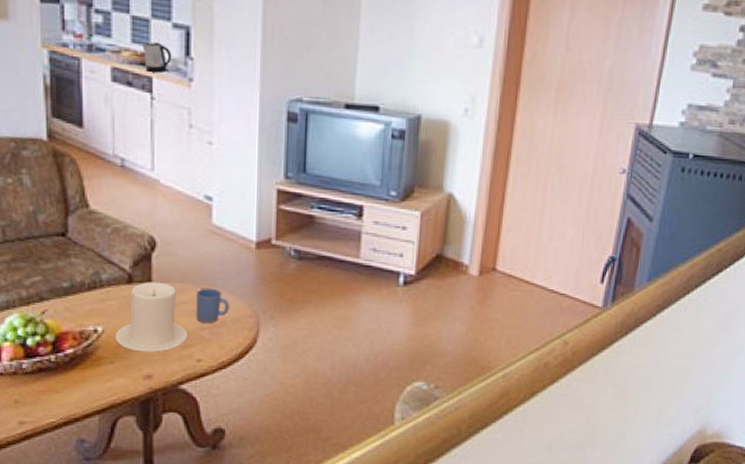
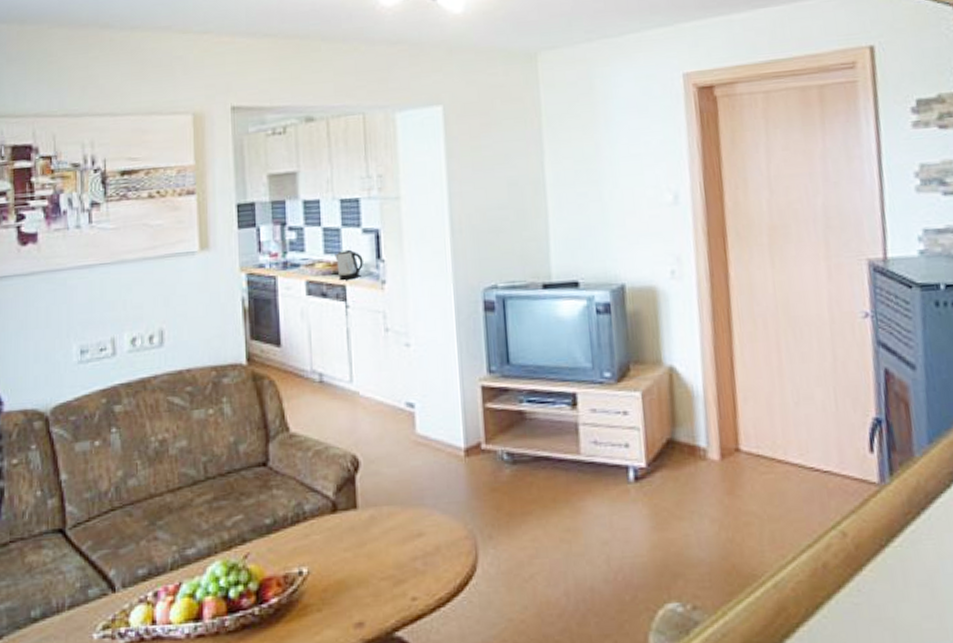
candle: present [115,282,188,352] -> none [321,507,400,594]
mug: present [196,288,229,323] -> none [405,508,442,552]

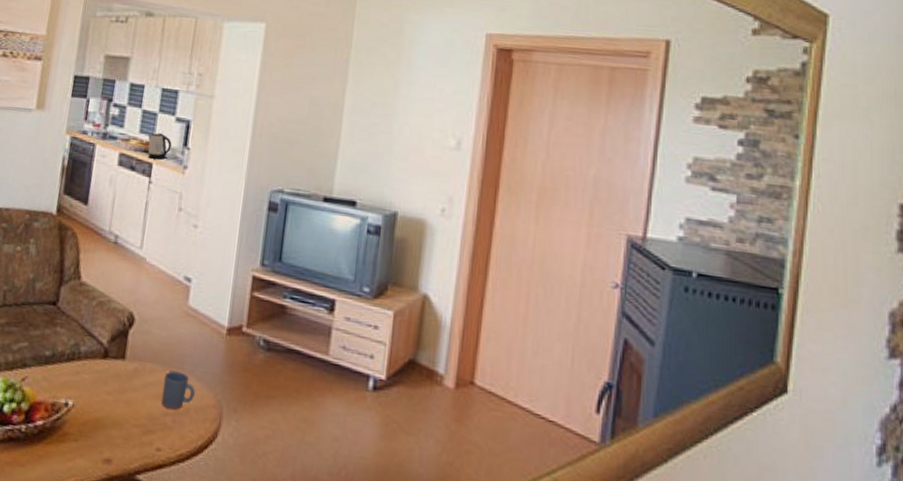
mug: none [405,508,442,552] -> present [161,370,195,410]

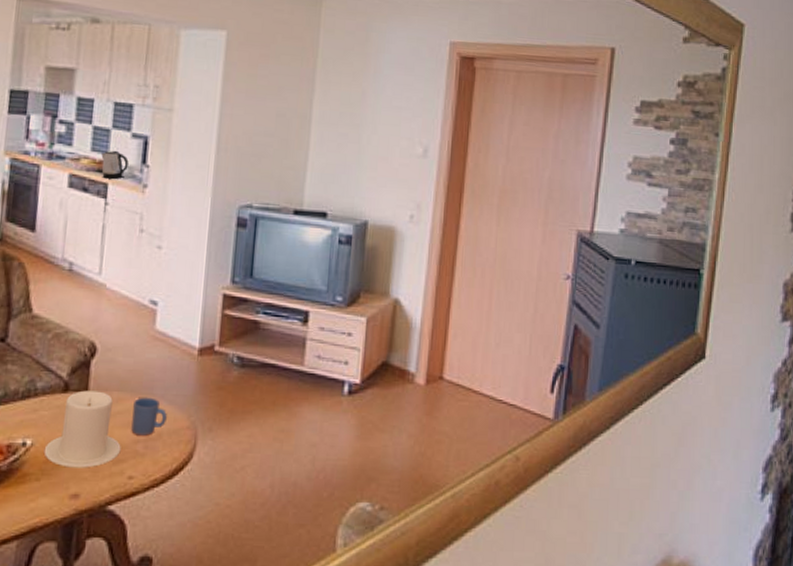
candle: none [82,358,152,435] -> present [43,390,121,468]

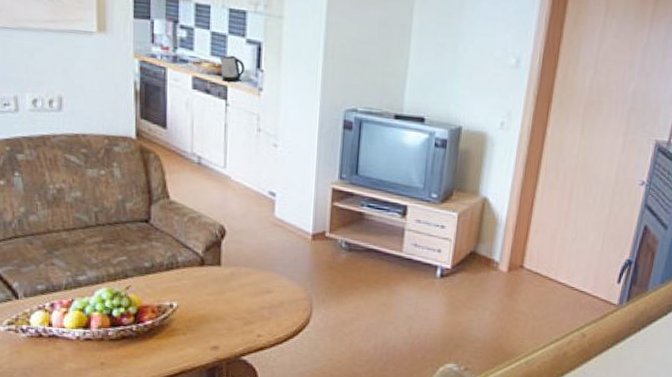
candle: present [43,390,121,468] -> none [187,265,250,327]
mug: present [131,397,167,436] -> none [258,272,287,304]

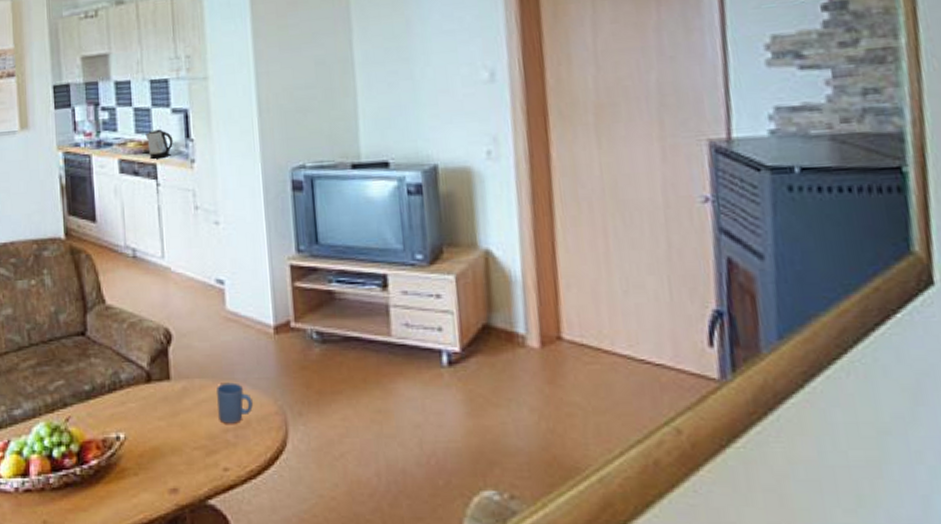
mug: none [258,272,287,304] -> present [217,382,253,424]

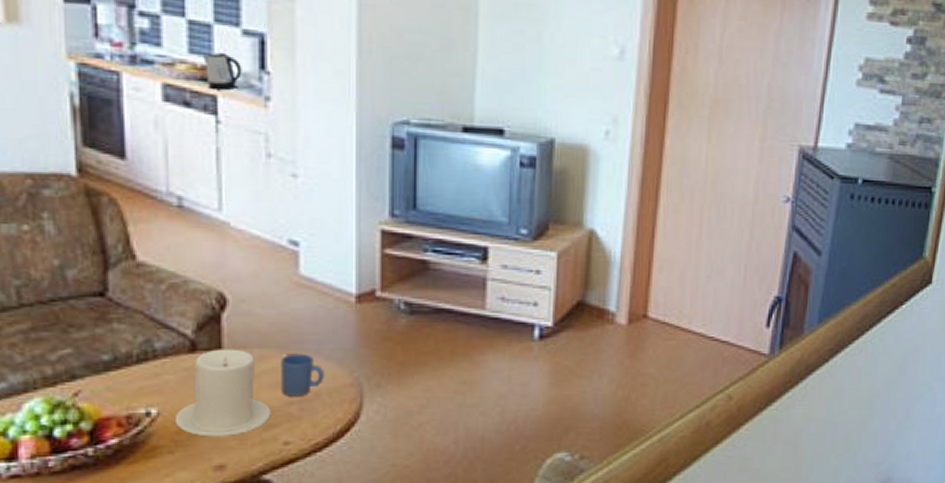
candle: none [137,379,212,461] -> present [174,349,271,437]

